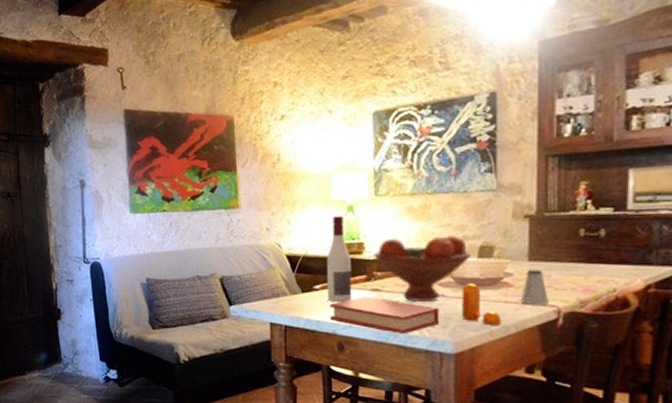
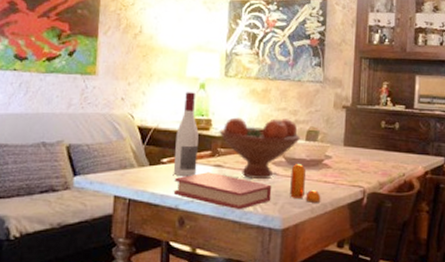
saltshaker: present [520,268,549,305] -> none [336,153,357,185]

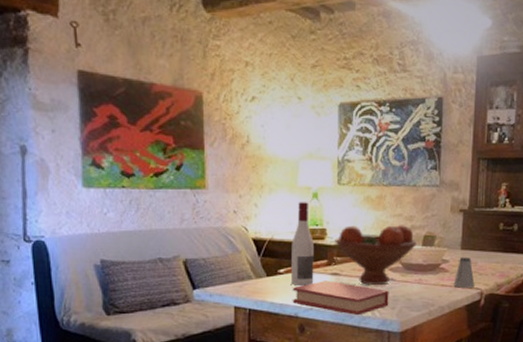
pepper shaker: present [290,164,321,203] -> none [407,269,439,306]
saltshaker: none [336,153,357,185] -> present [453,256,475,288]

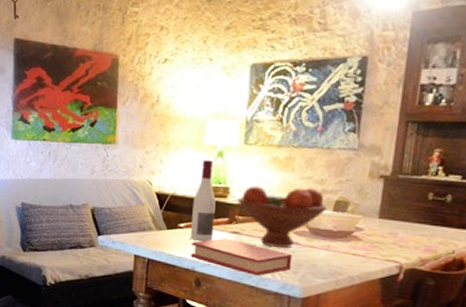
saltshaker: present [453,256,475,288] -> none [367,225,393,260]

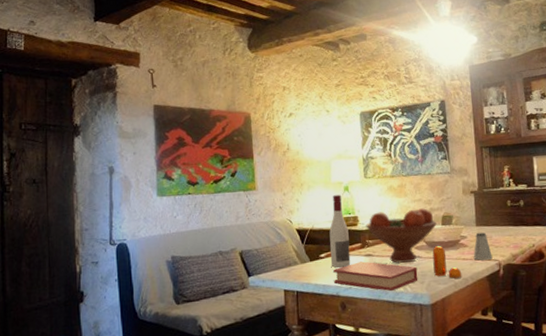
pepper shaker: none [312,234,348,275] -> present [432,246,462,279]
saltshaker: none [367,225,393,260] -> present [473,232,493,261]

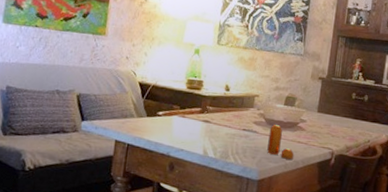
wine bottle: present [329,195,351,268] -> none [167,55,191,130]
book: present [333,261,418,292] -> none [167,126,252,161]
fruit bowl: present [366,208,437,263] -> none [209,80,280,136]
saltshaker: present [473,232,493,261] -> none [308,118,327,147]

